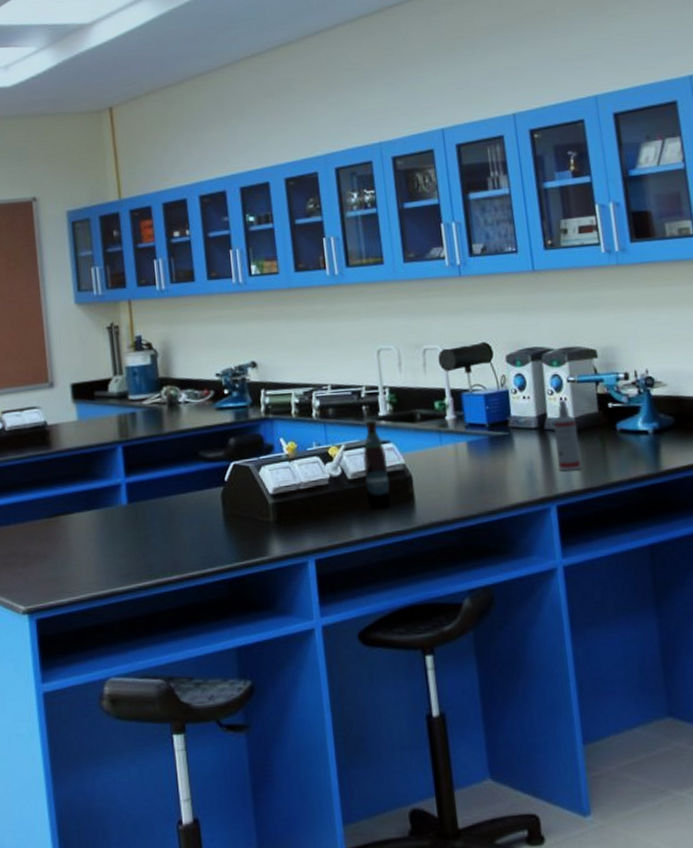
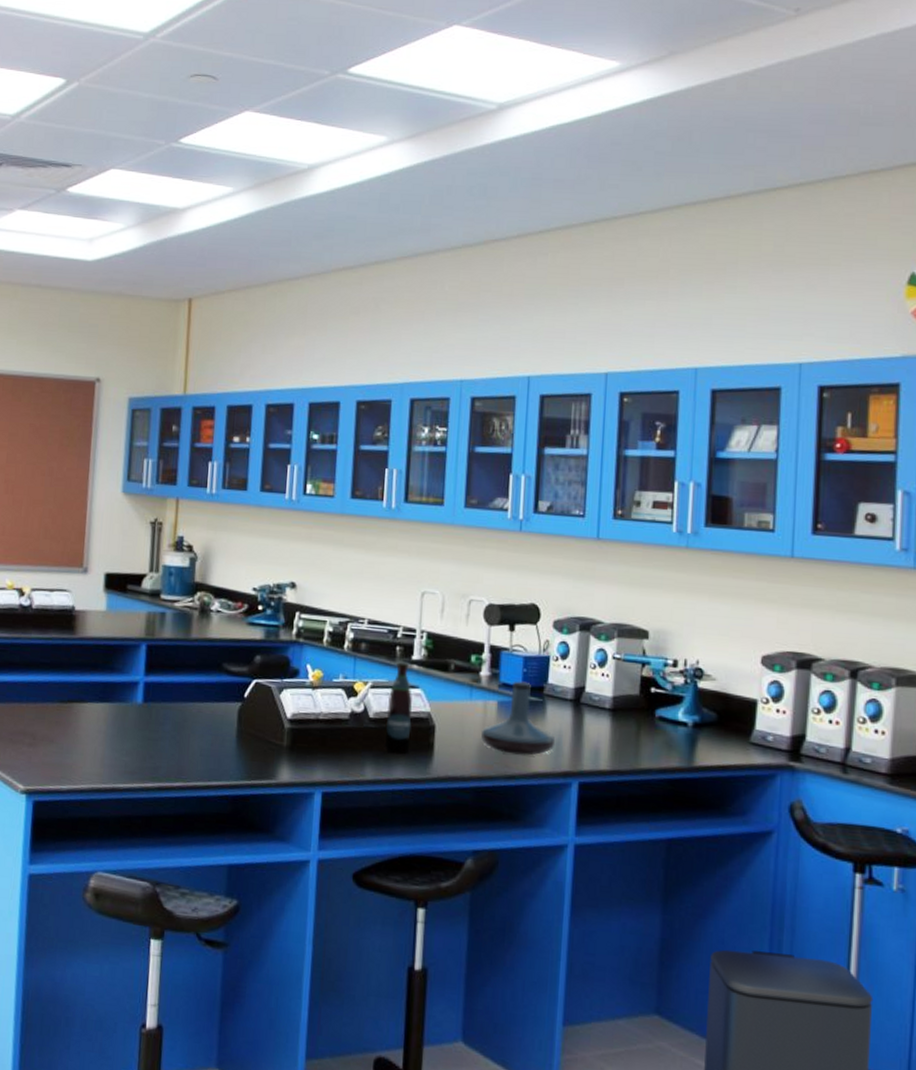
flask: none [457,418,529,490] -> present [481,680,556,756]
spray bottle: present [553,399,582,472] -> none [588,675,615,750]

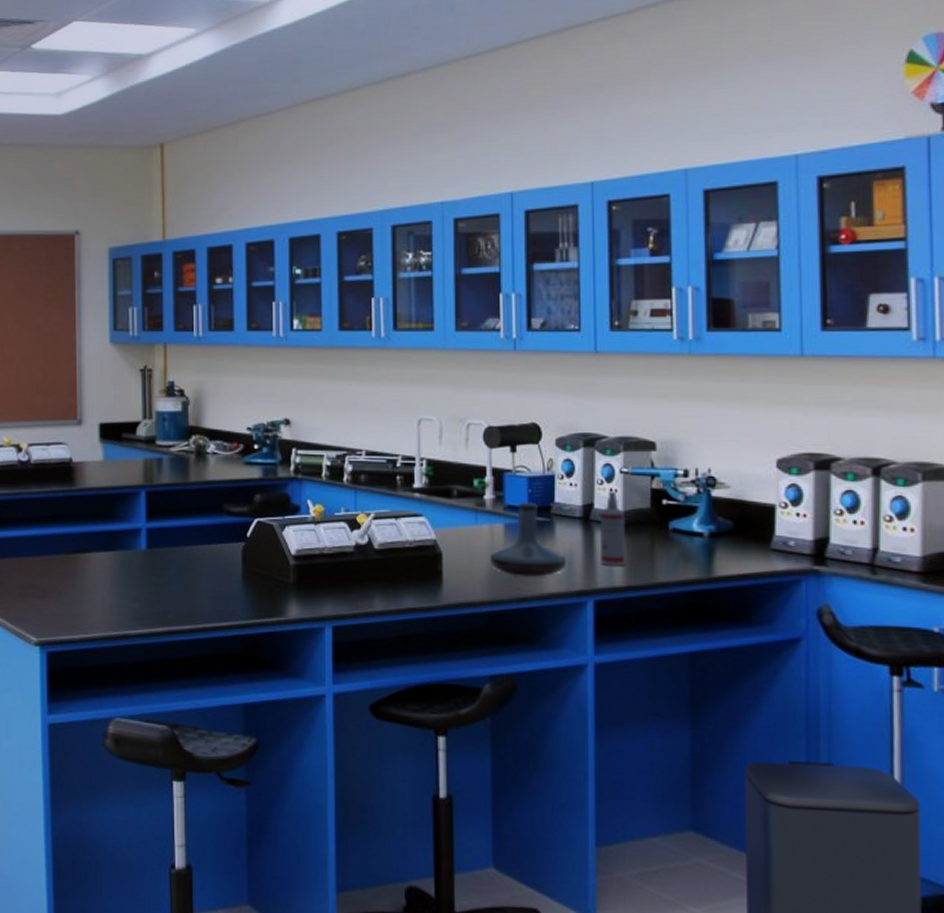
bottle: present [384,661,413,754] -> none [391,490,418,583]
spray bottle: none [588,675,615,750] -> present [600,491,626,566]

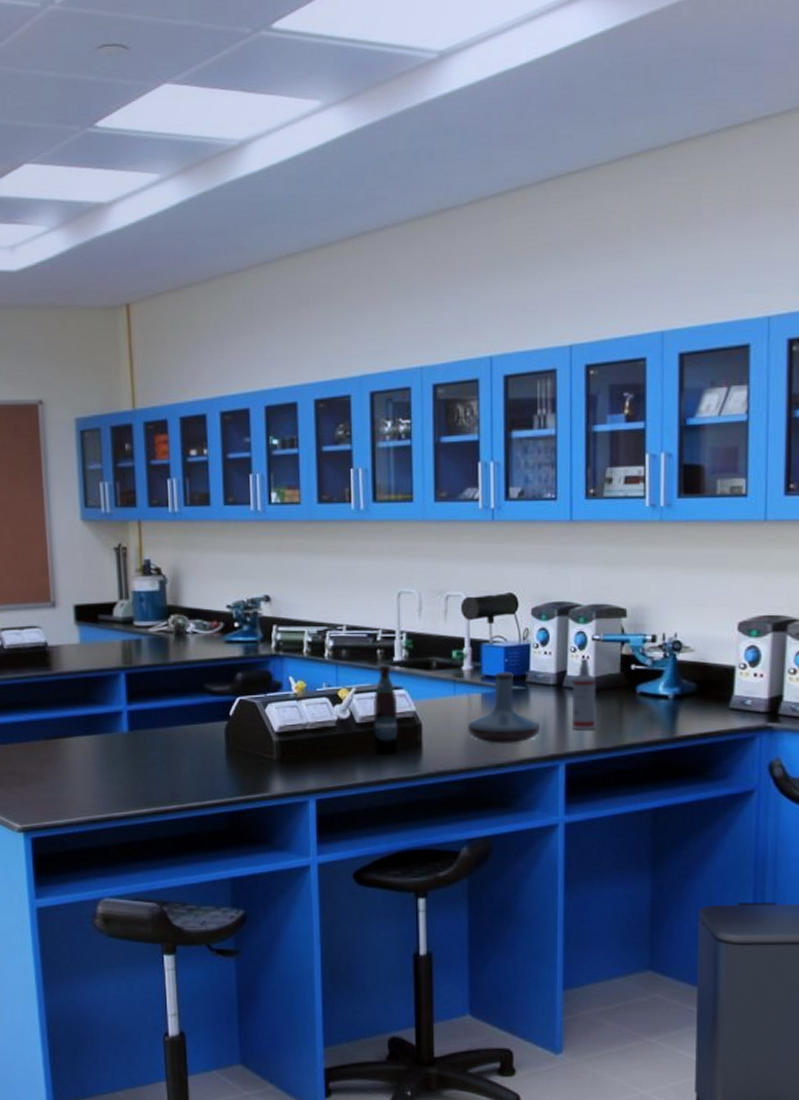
bottle: none [391,490,418,583] -> present [372,664,399,754]

